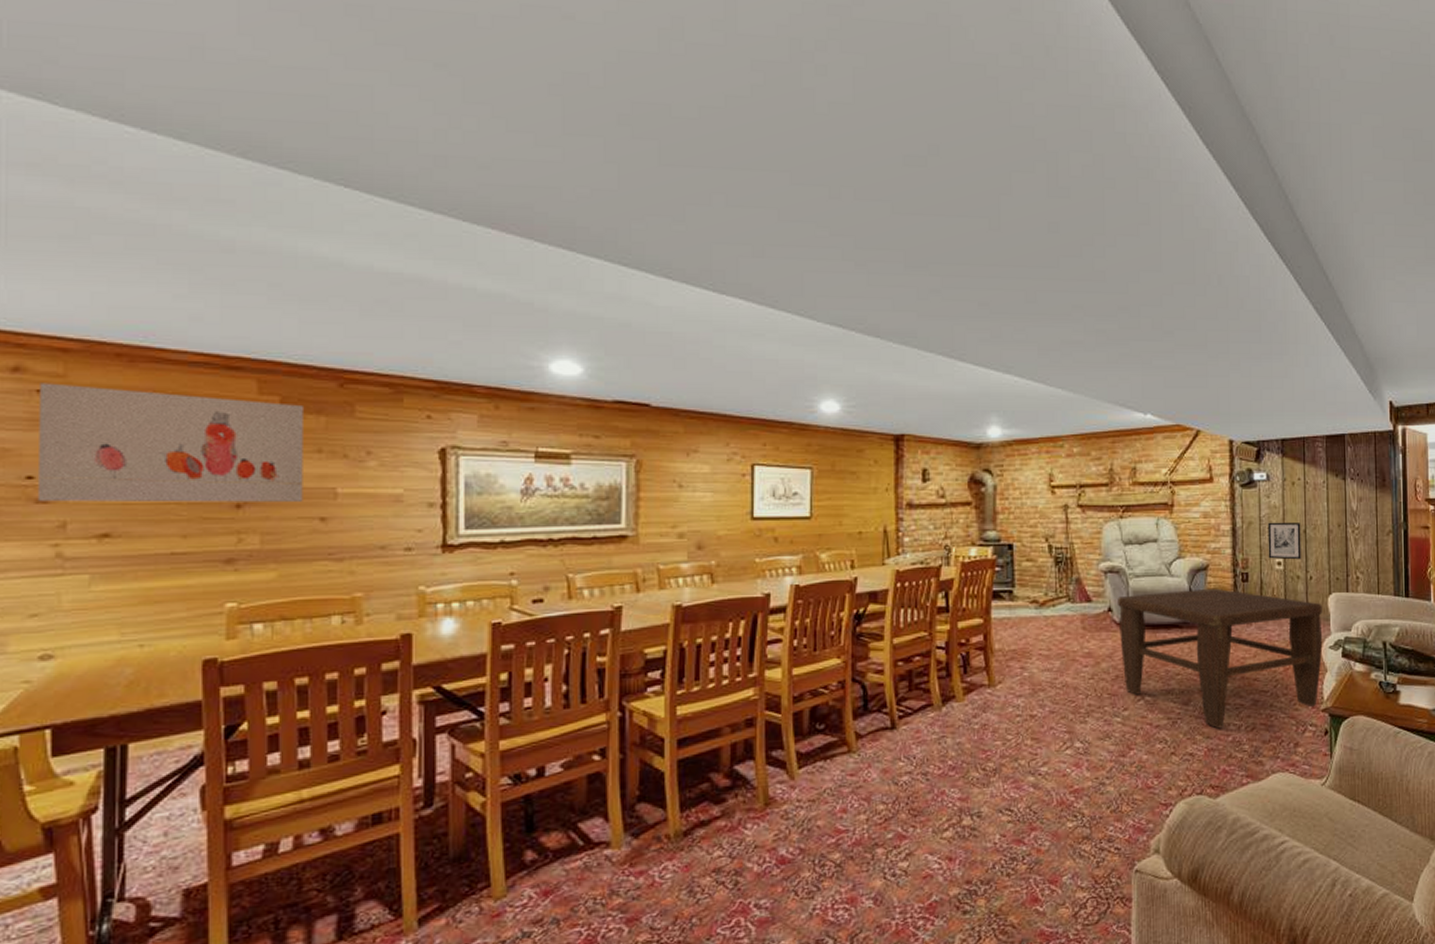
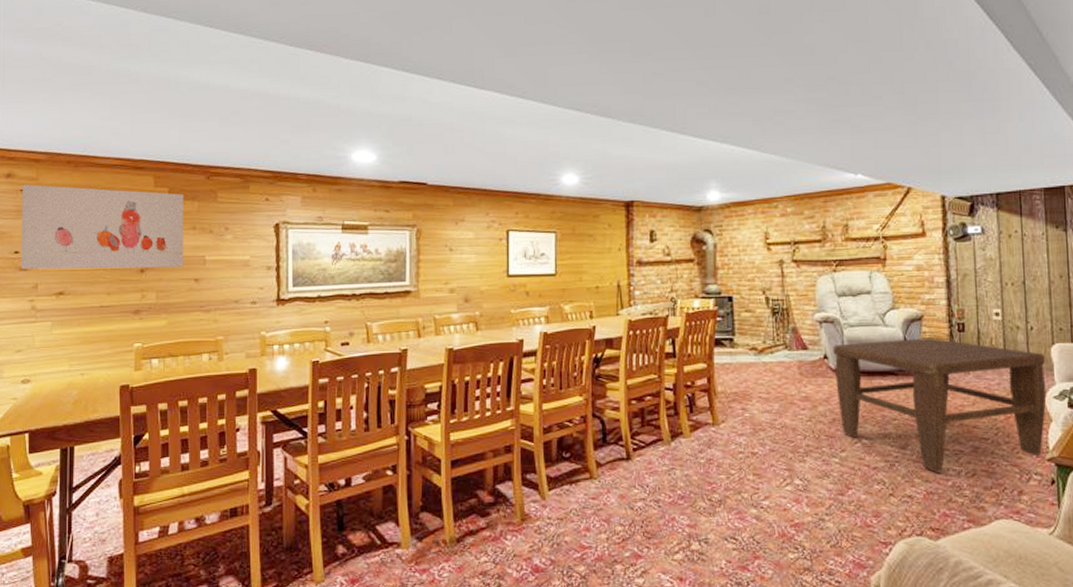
wall art: present [1267,522,1301,560] -> none [983,273,1021,311]

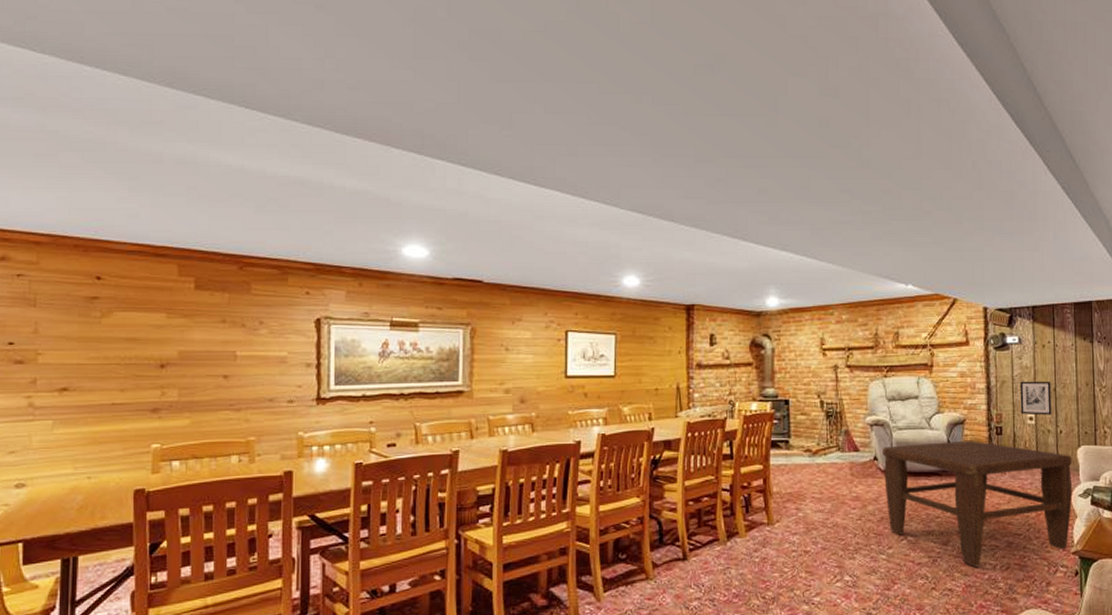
wall art: present [22,184,183,270] -> none [17,269,212,363]
wall art: none [983,273,1021,311] -> present [1020,381,1052,416]

